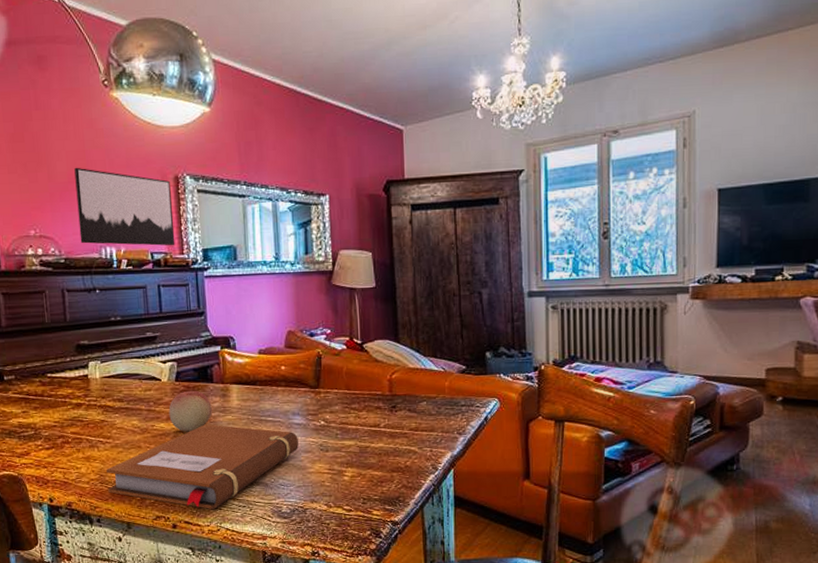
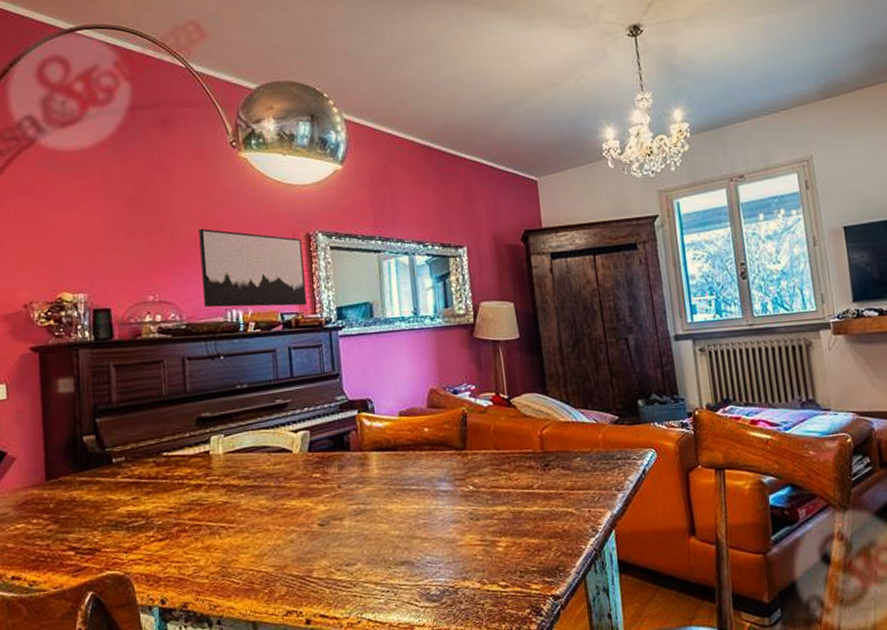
notebook: present [106,424,299,509] -> none [229,498,446,598]
fruit: present [169,390,212,432] -> none [301,461,350,509]

